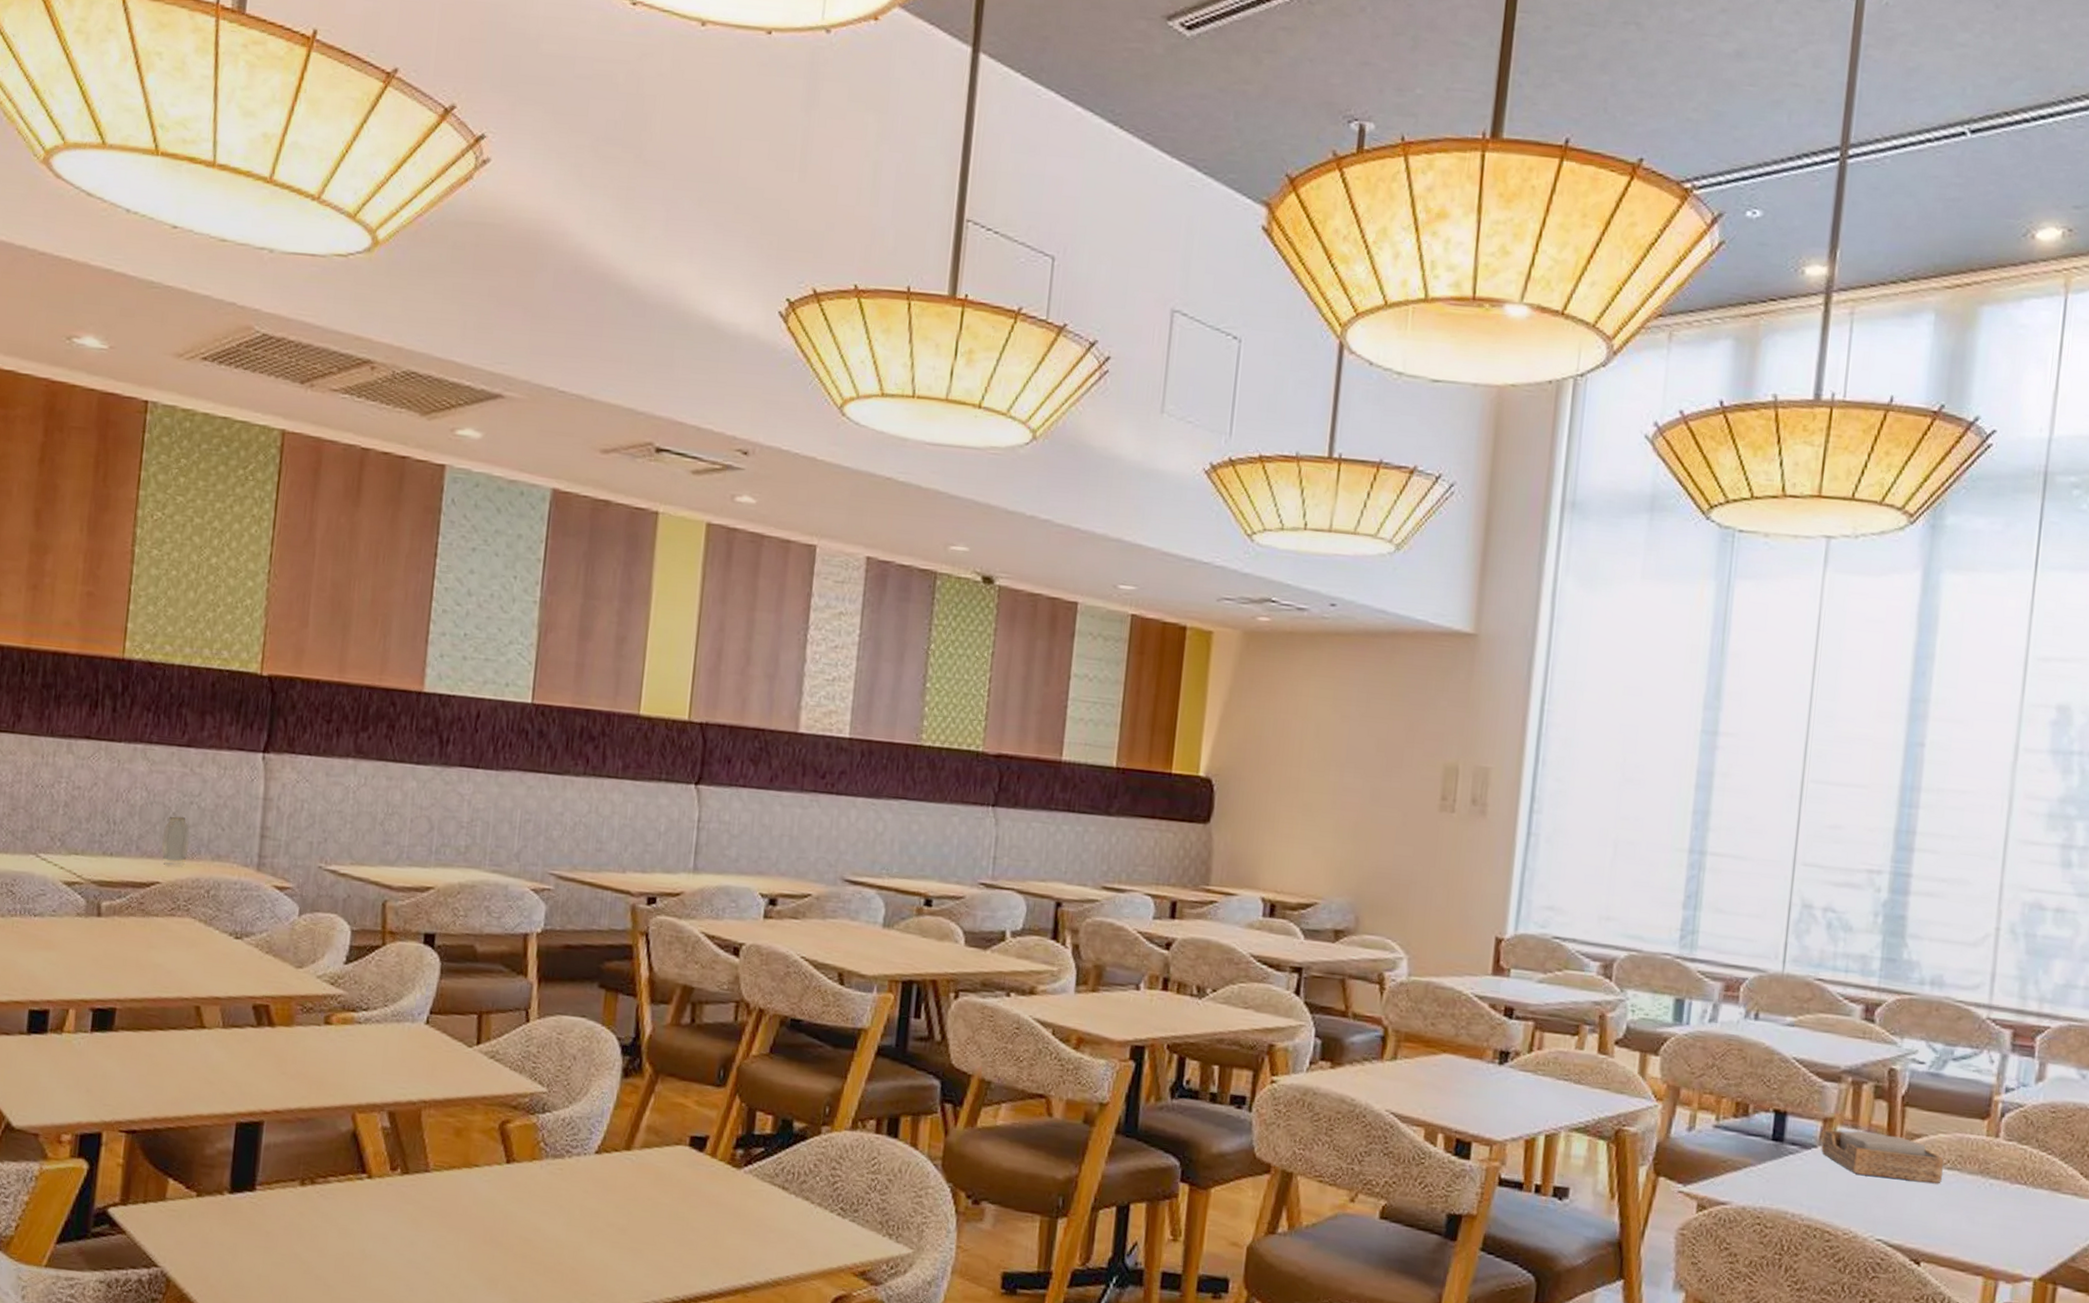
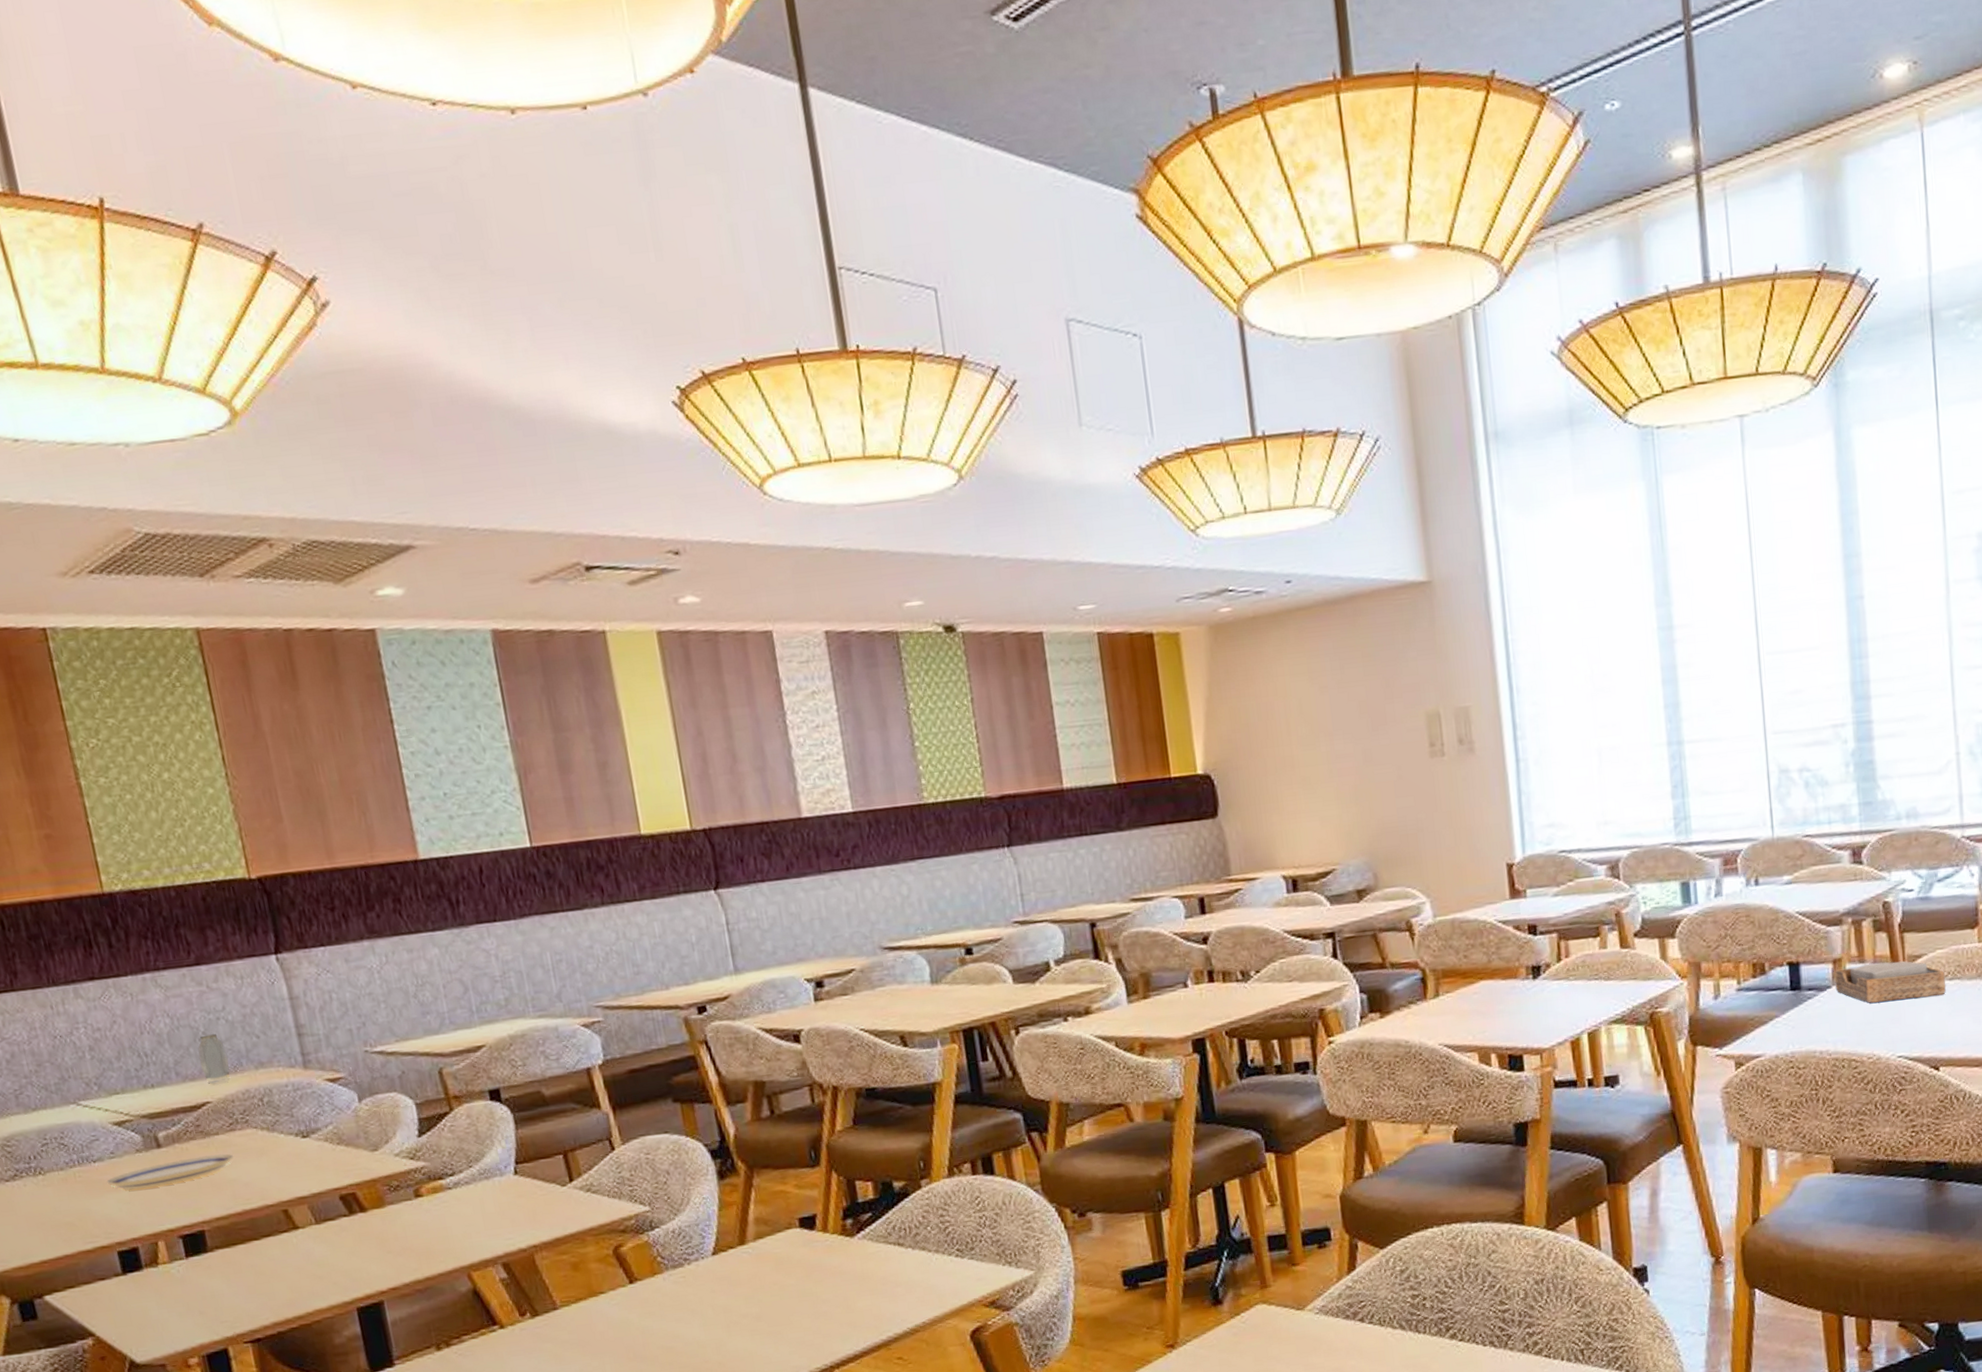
plate: none [40,932,165,955] -> present [107,1154,233,1190]

